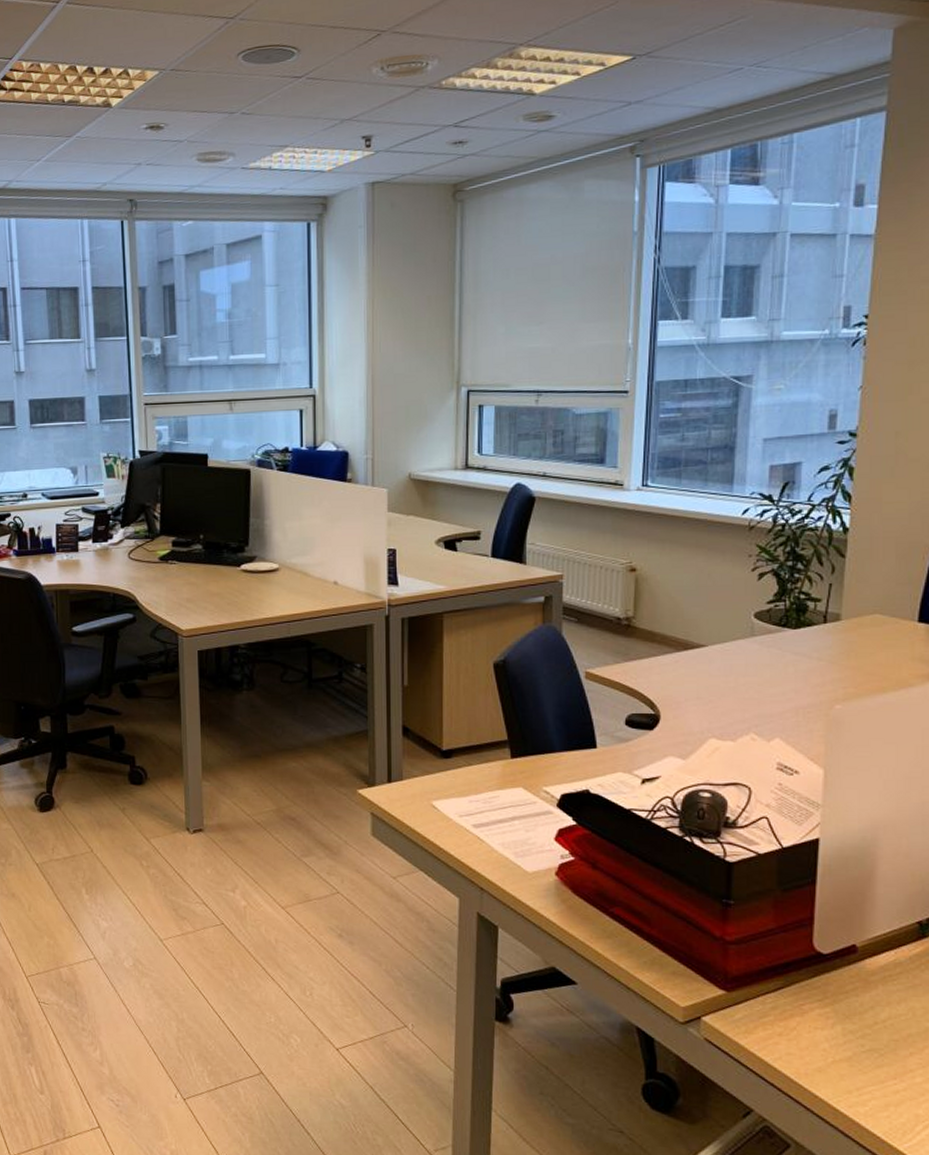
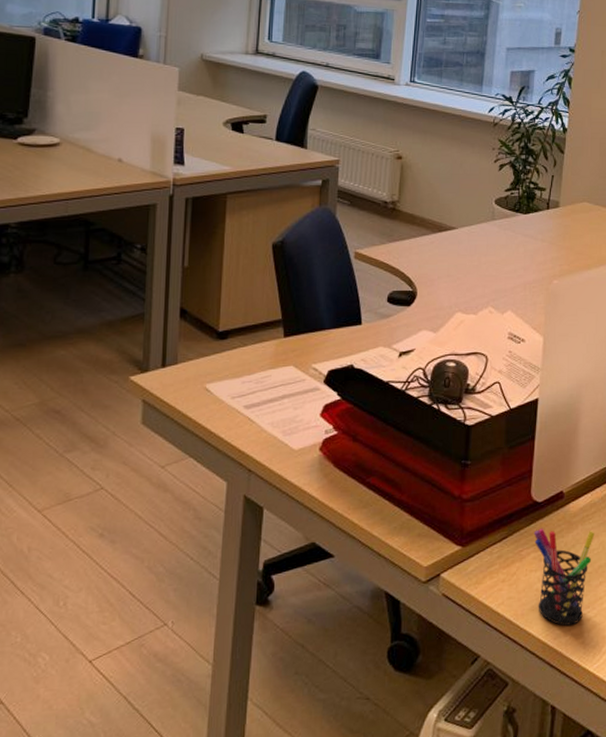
pen holder: none [818,983,901,1095] -> present [533,528,595,626]

